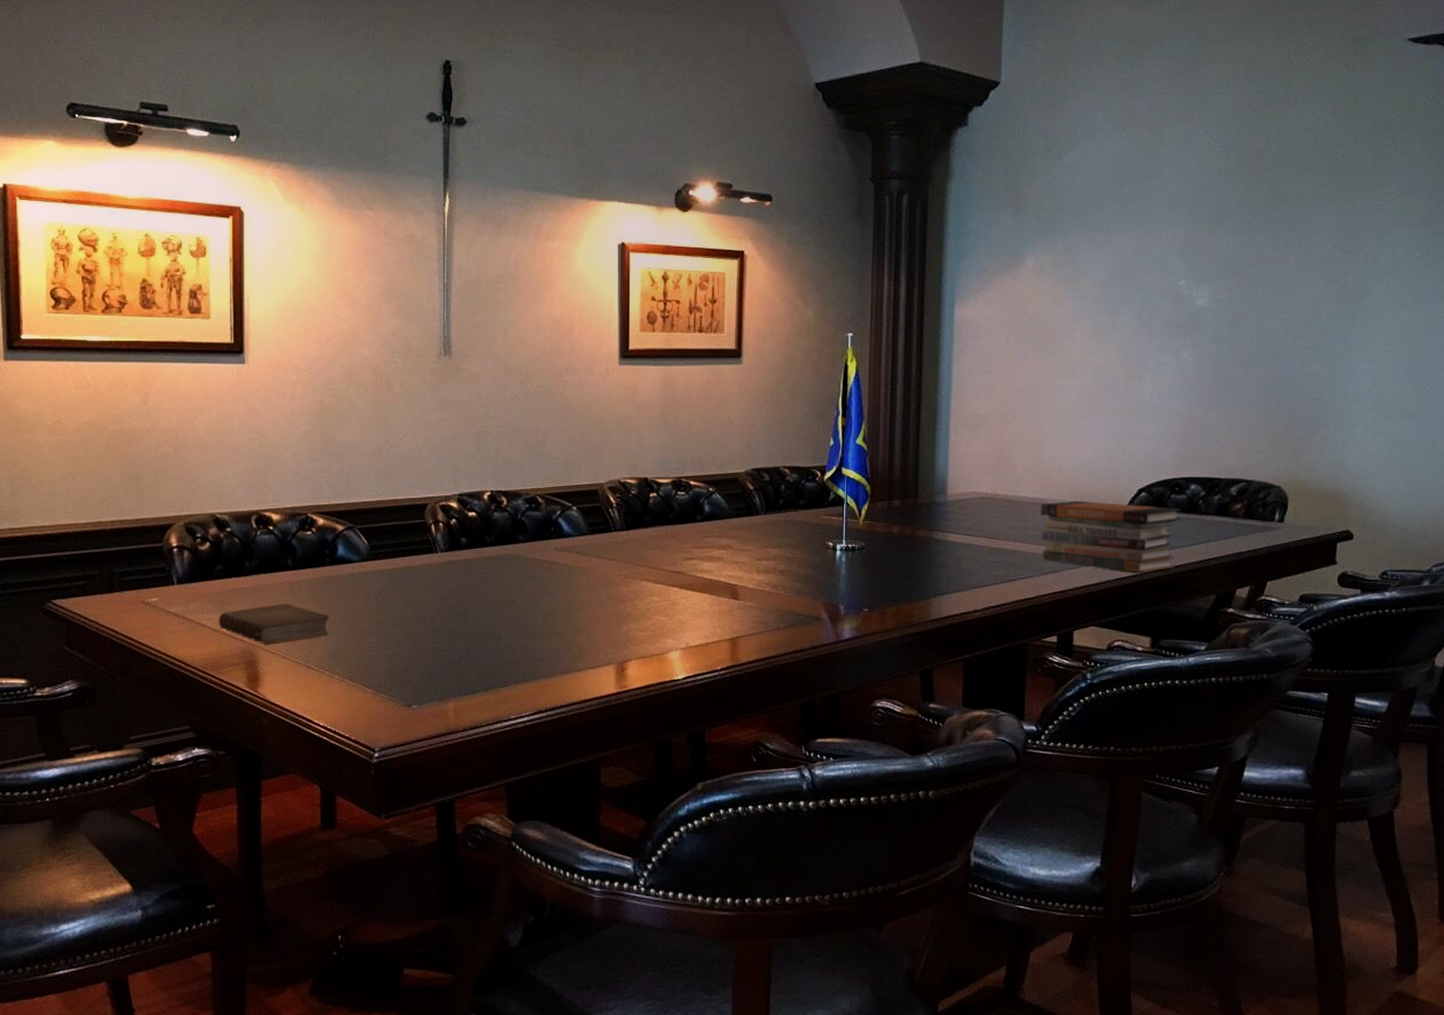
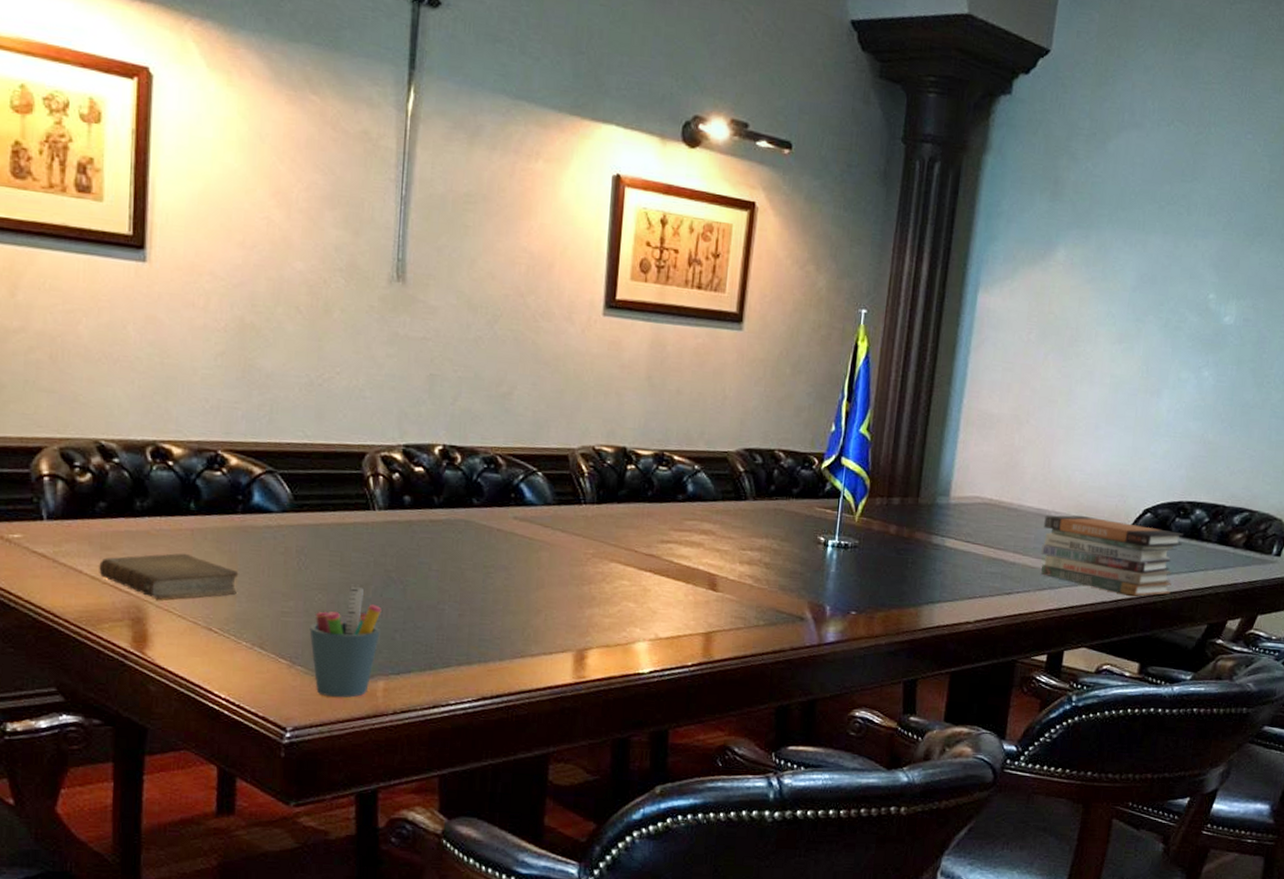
pen holder: none [389,621,448,720] -> present [309,587,382,698]

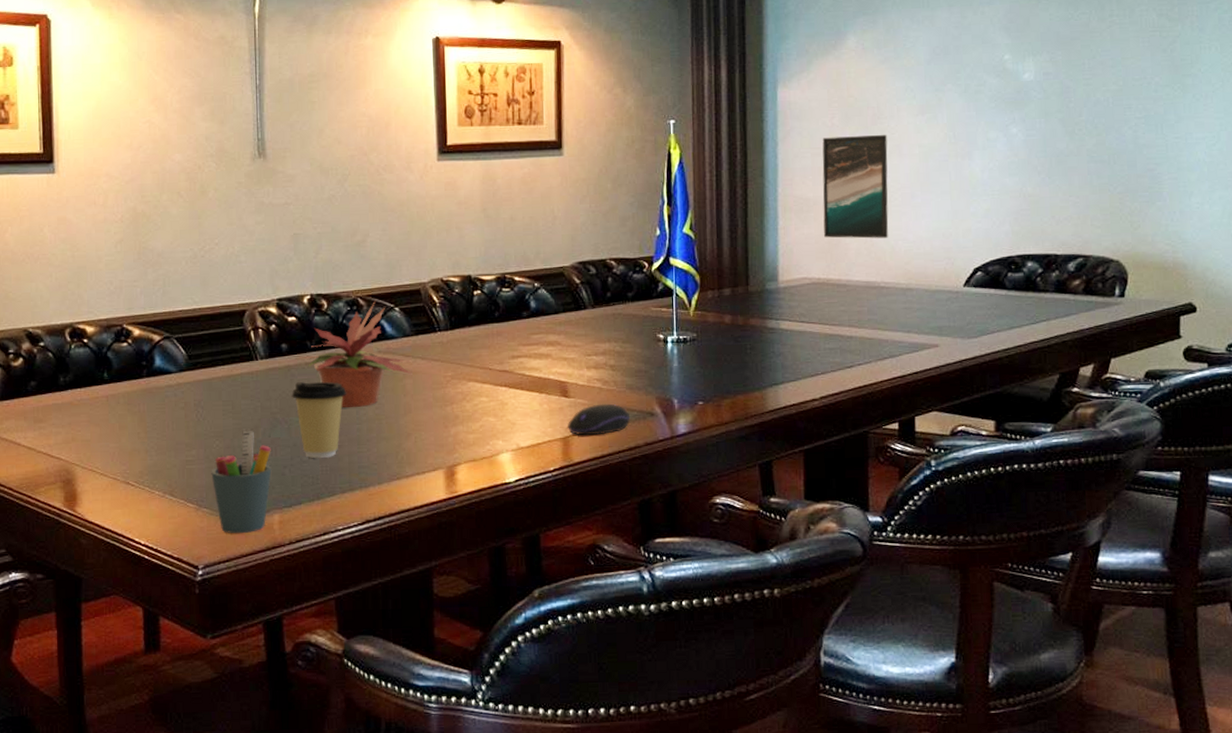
book: present [99,553,239,599] -> none [34,418,148,460]
coffee cup: none [410,540,474,627] -> present [291,381,347,459]
potted plant: none [424,462,550,576] -> present [299,301,411,407]
computer mouse: none [711,601,779,635] -> present [567,403,631,436]
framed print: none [1003,352,1081,467] -> present [822,135,889,239]
book stack: present [1041,515,1184,596] -> none [875,282,1019,355]

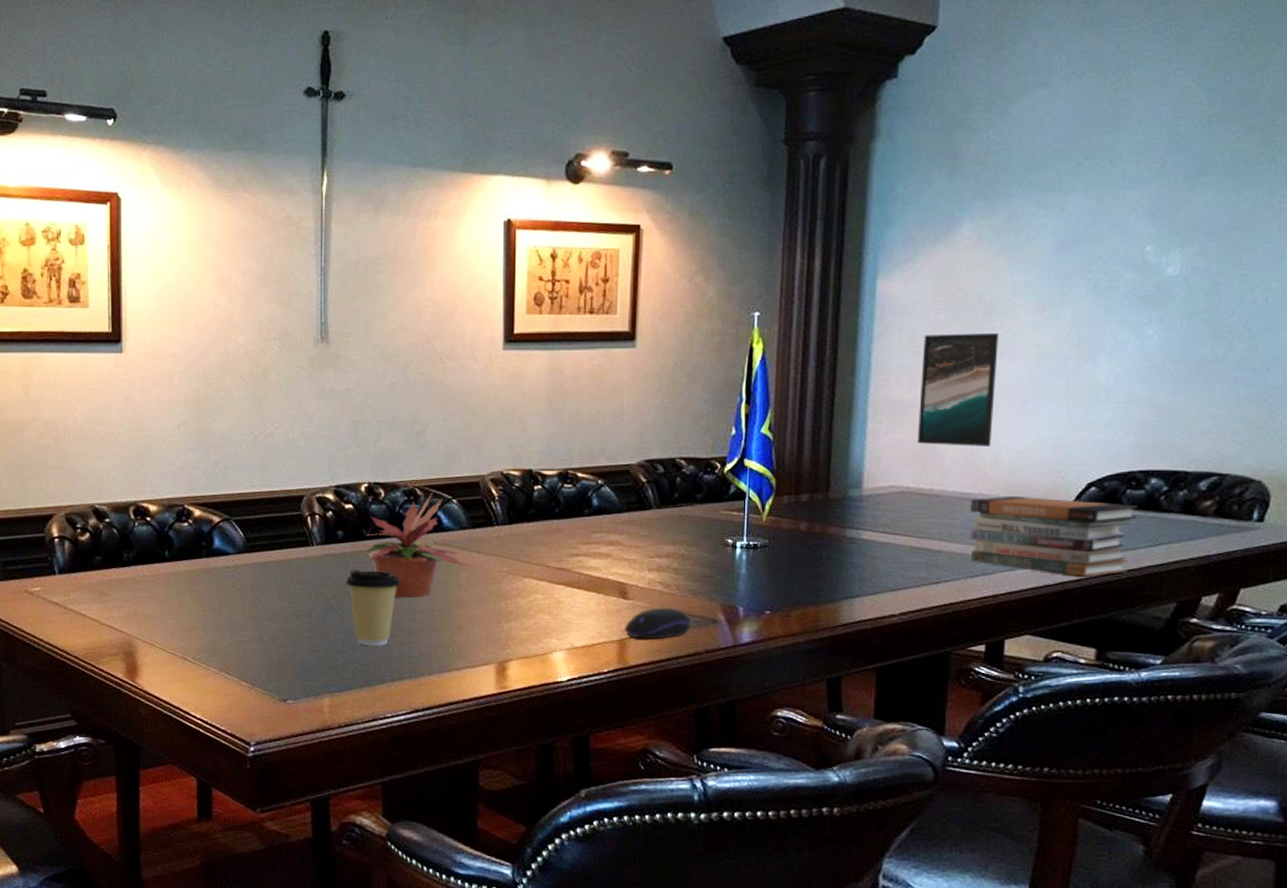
pen holder: present [211,431,272,534] -> none [265,615,324,715]
book stack: none [875,282,1019,355] -> present [969,495,1139,577]

